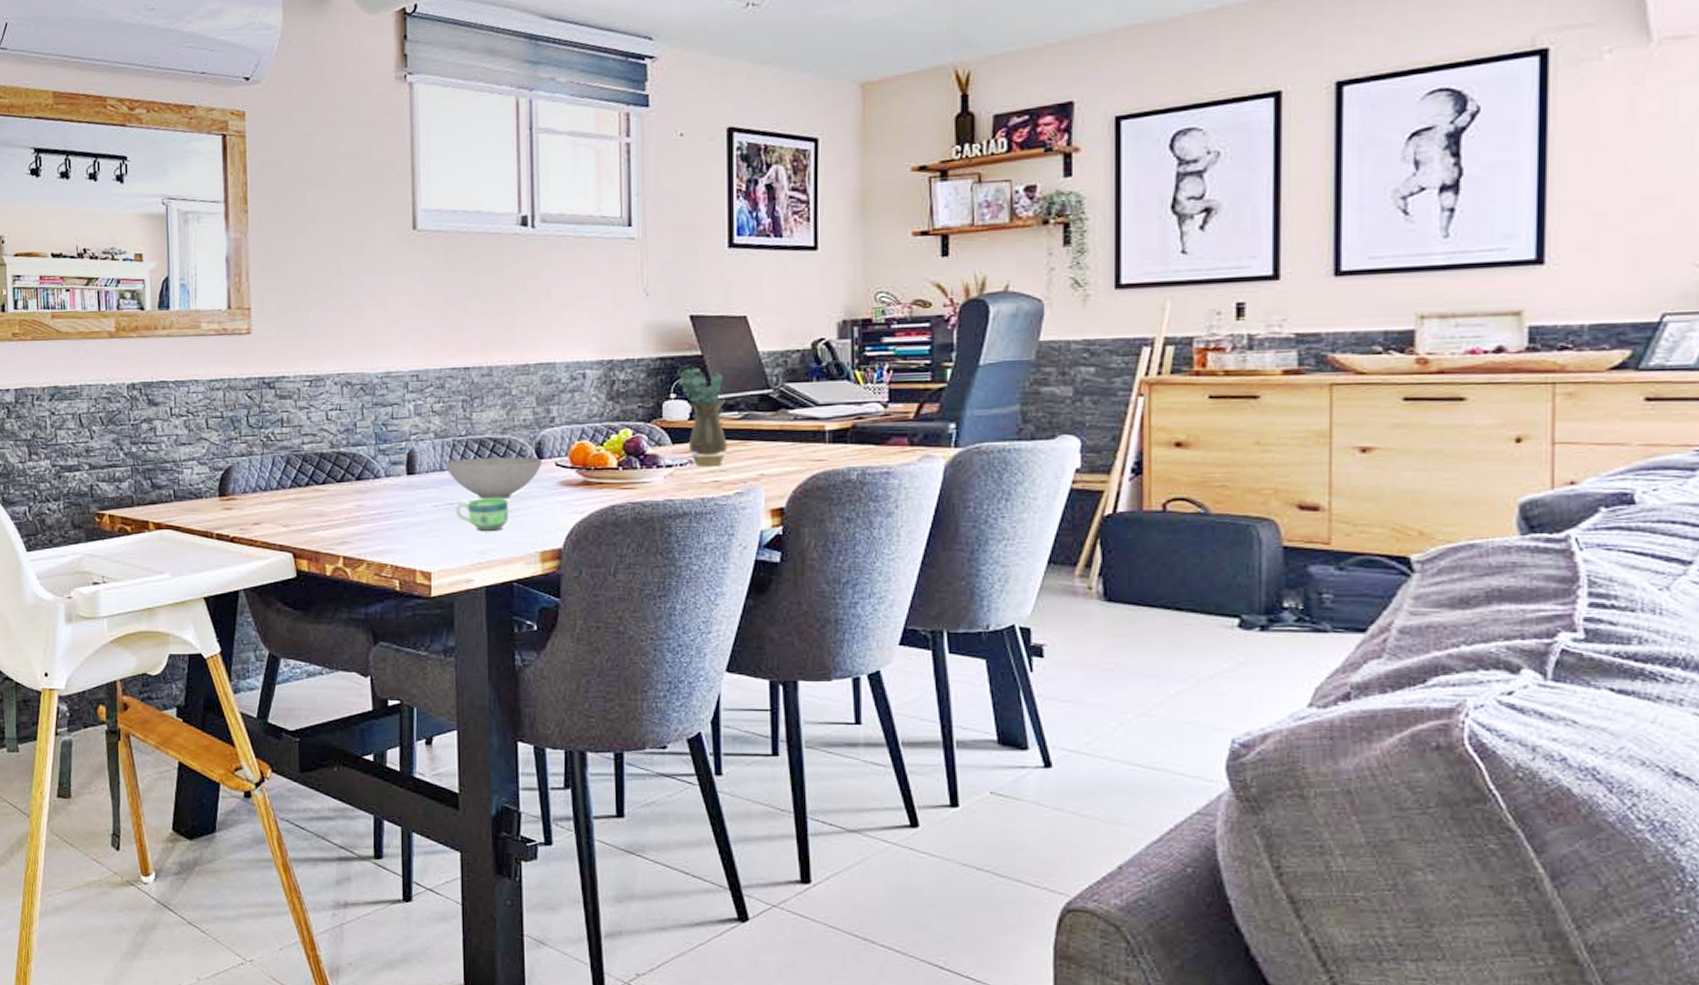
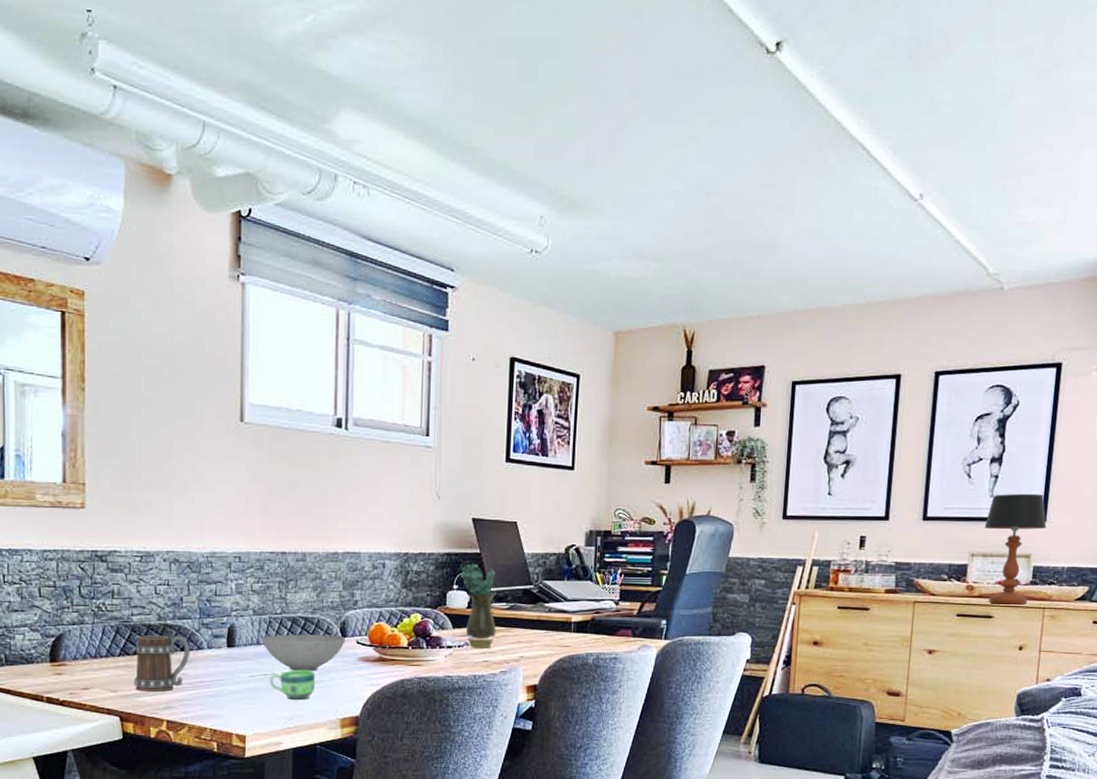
mug: none [307,463,367,525] -> present [134,635,191,692]
table lamp: none [1438,227,1546,382] -> present [984,493,1047,606]

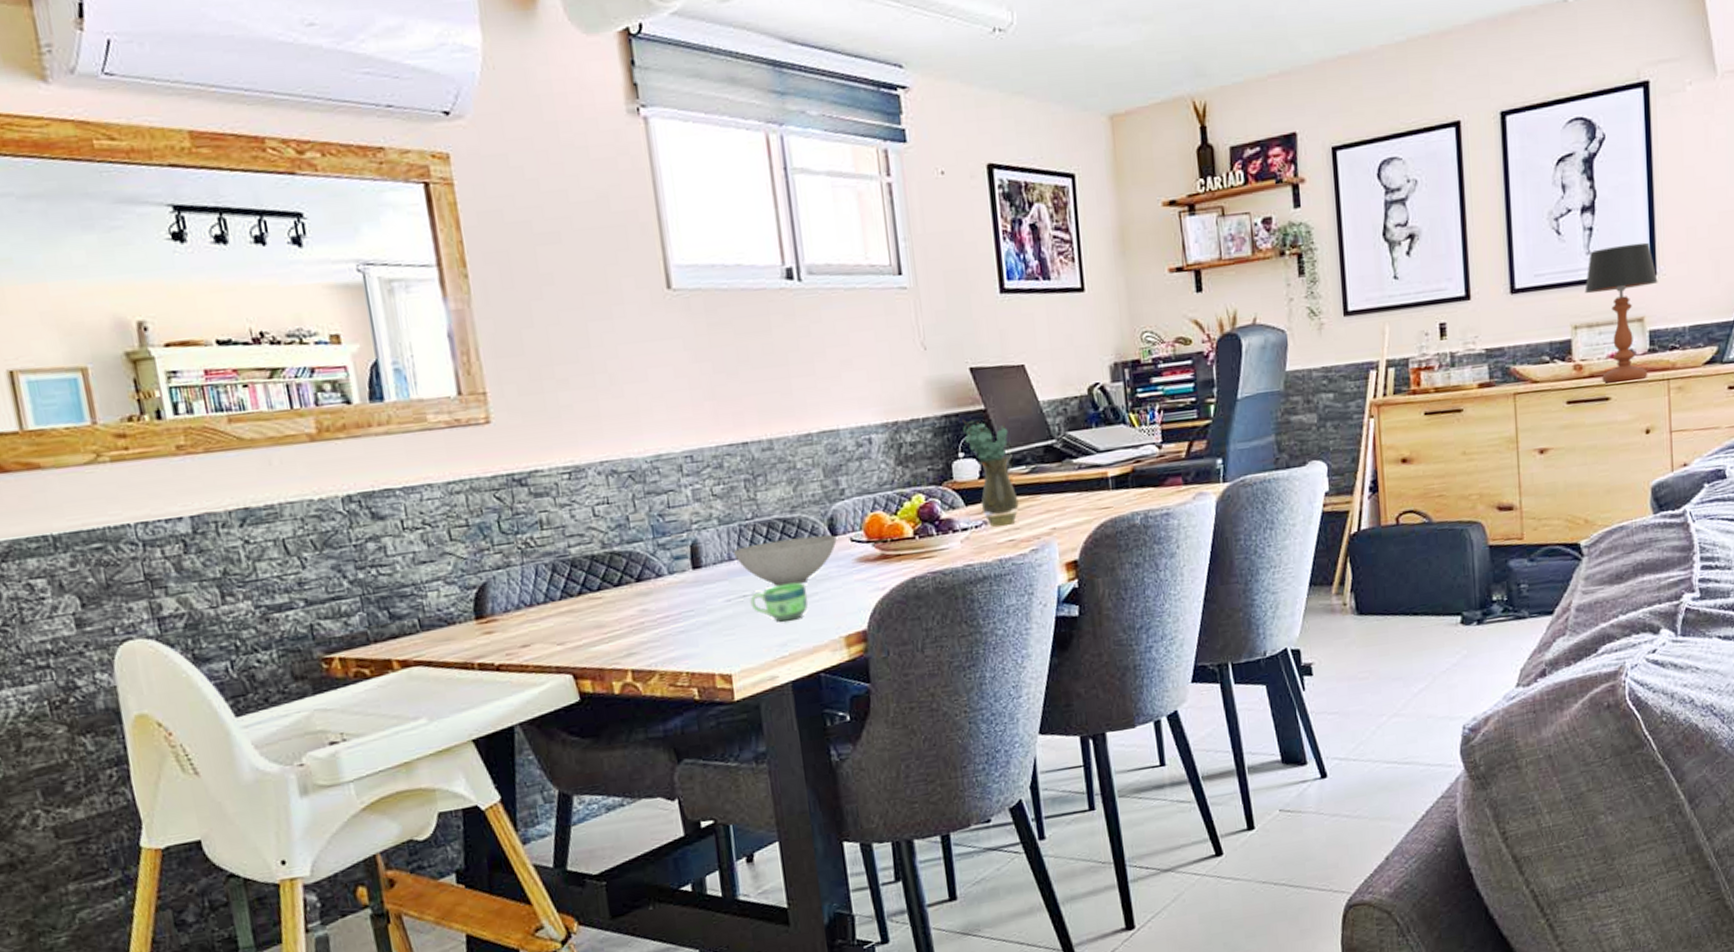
mug: present [134,635,191,692] -> none [578,563,648,640]

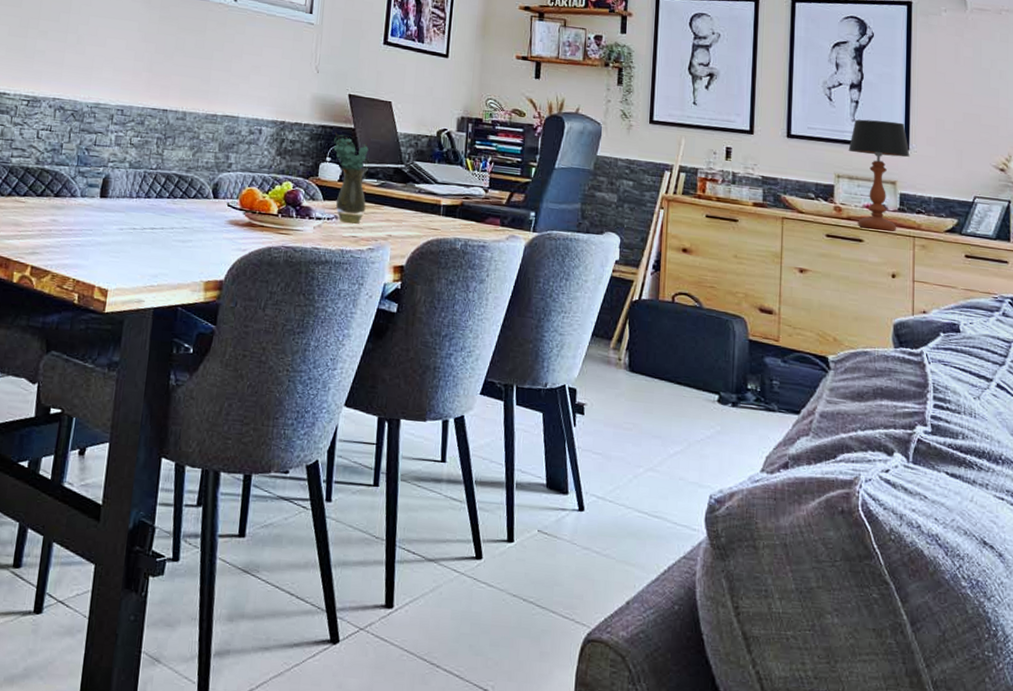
bowl: present [734,535,837,587] -> none [135,189,217,230]
cup: present [750,582,809,622] -> none [137,226,184,258]

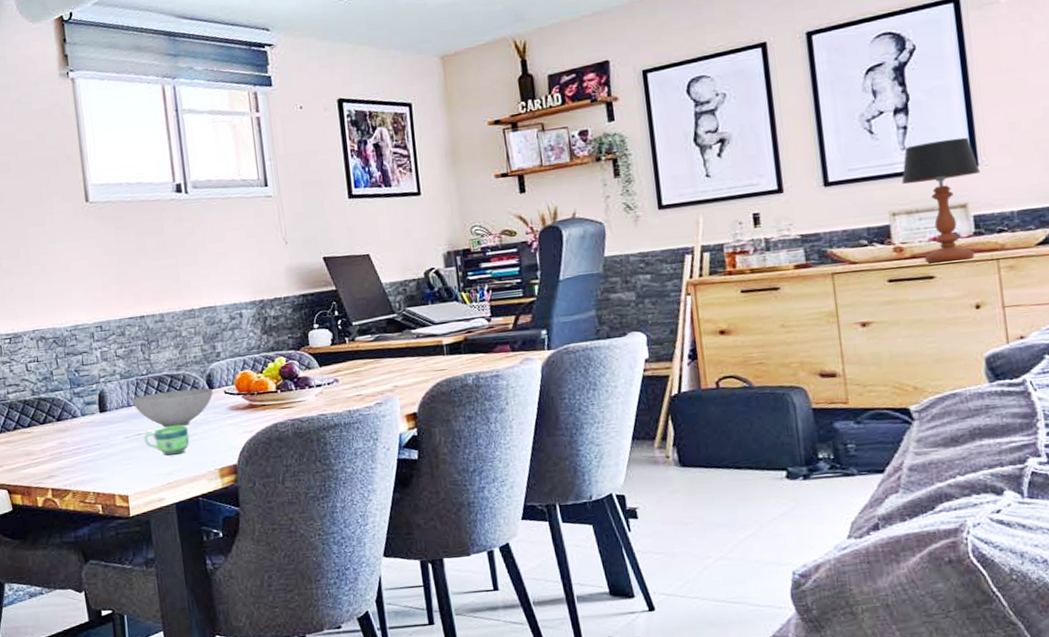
bowl: none [135,189,217,230] -> present [132,388,213,428]
cup: none [137,226,184,258] -> present [144,425,190,455]
vase: present [333,132,369,224] -> none [316,298,365,384]

